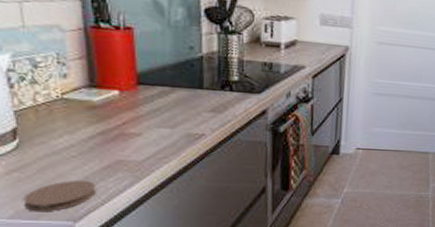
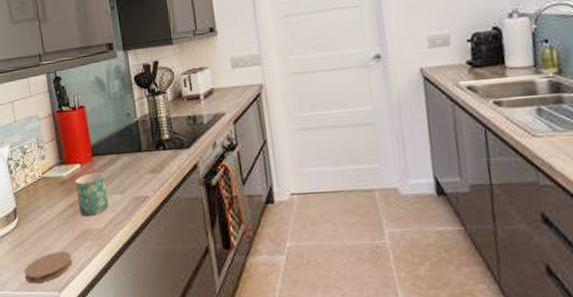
mug: none [109,102,153,146] -> present [75,172,109,216]

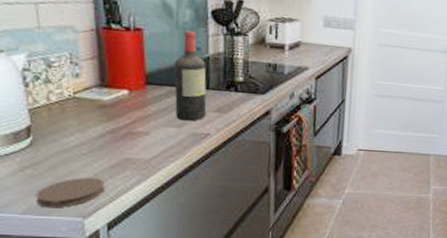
mug: present [75,172,109,216] -> none [119,101,161,145]
wine bottle: none [111,98,143,186] -> present [174,30,207,121]

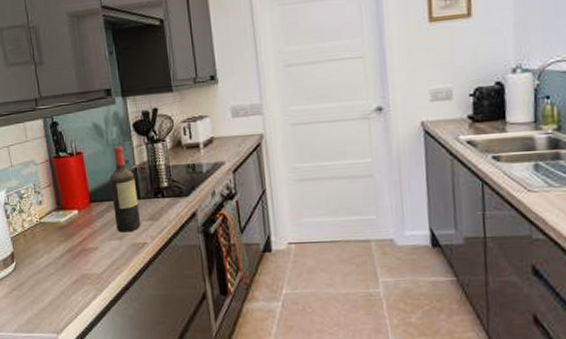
coaster: present [36,177,105,208] -> none [22,294,70,326]

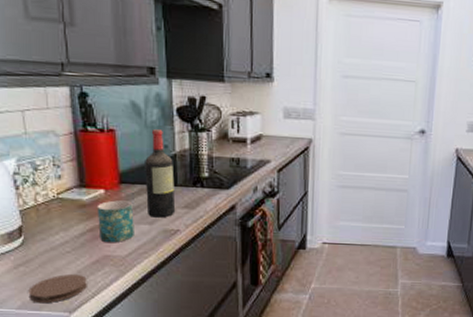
coaster: none [22,294,70,326] -> present [28,273,87,304]
mug: none [72,218,107,261] -> present [97,200,134,242]

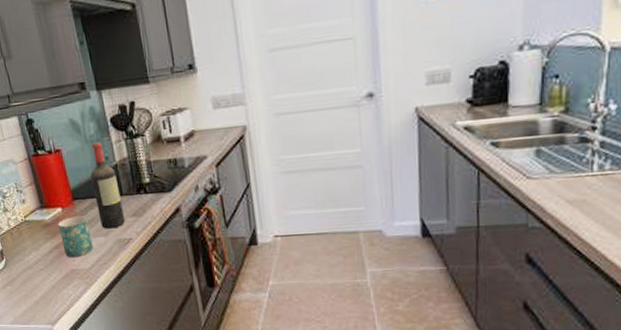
coaster: present [28,273,87,304] -> none [17,289,62,318]

